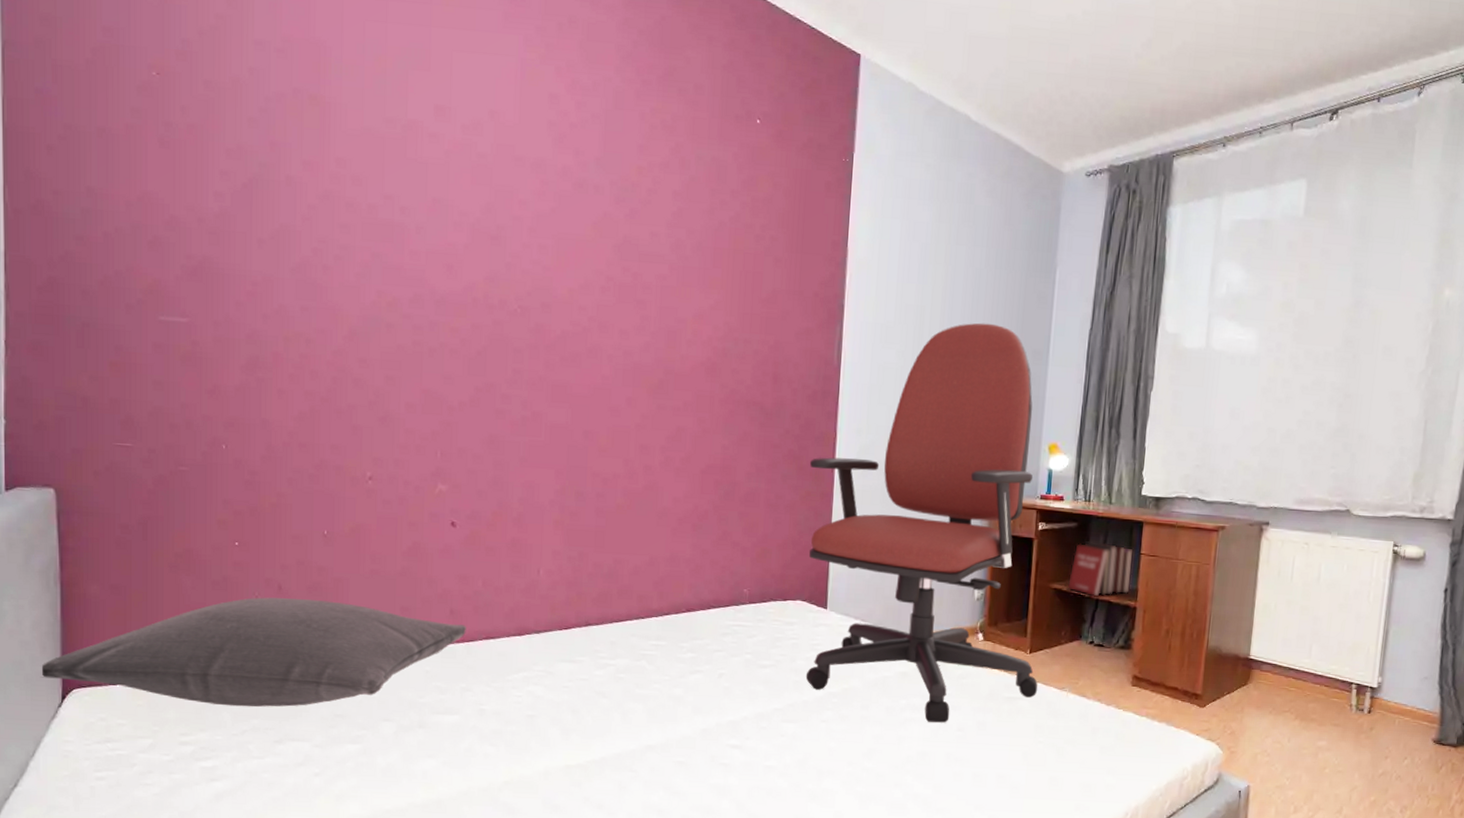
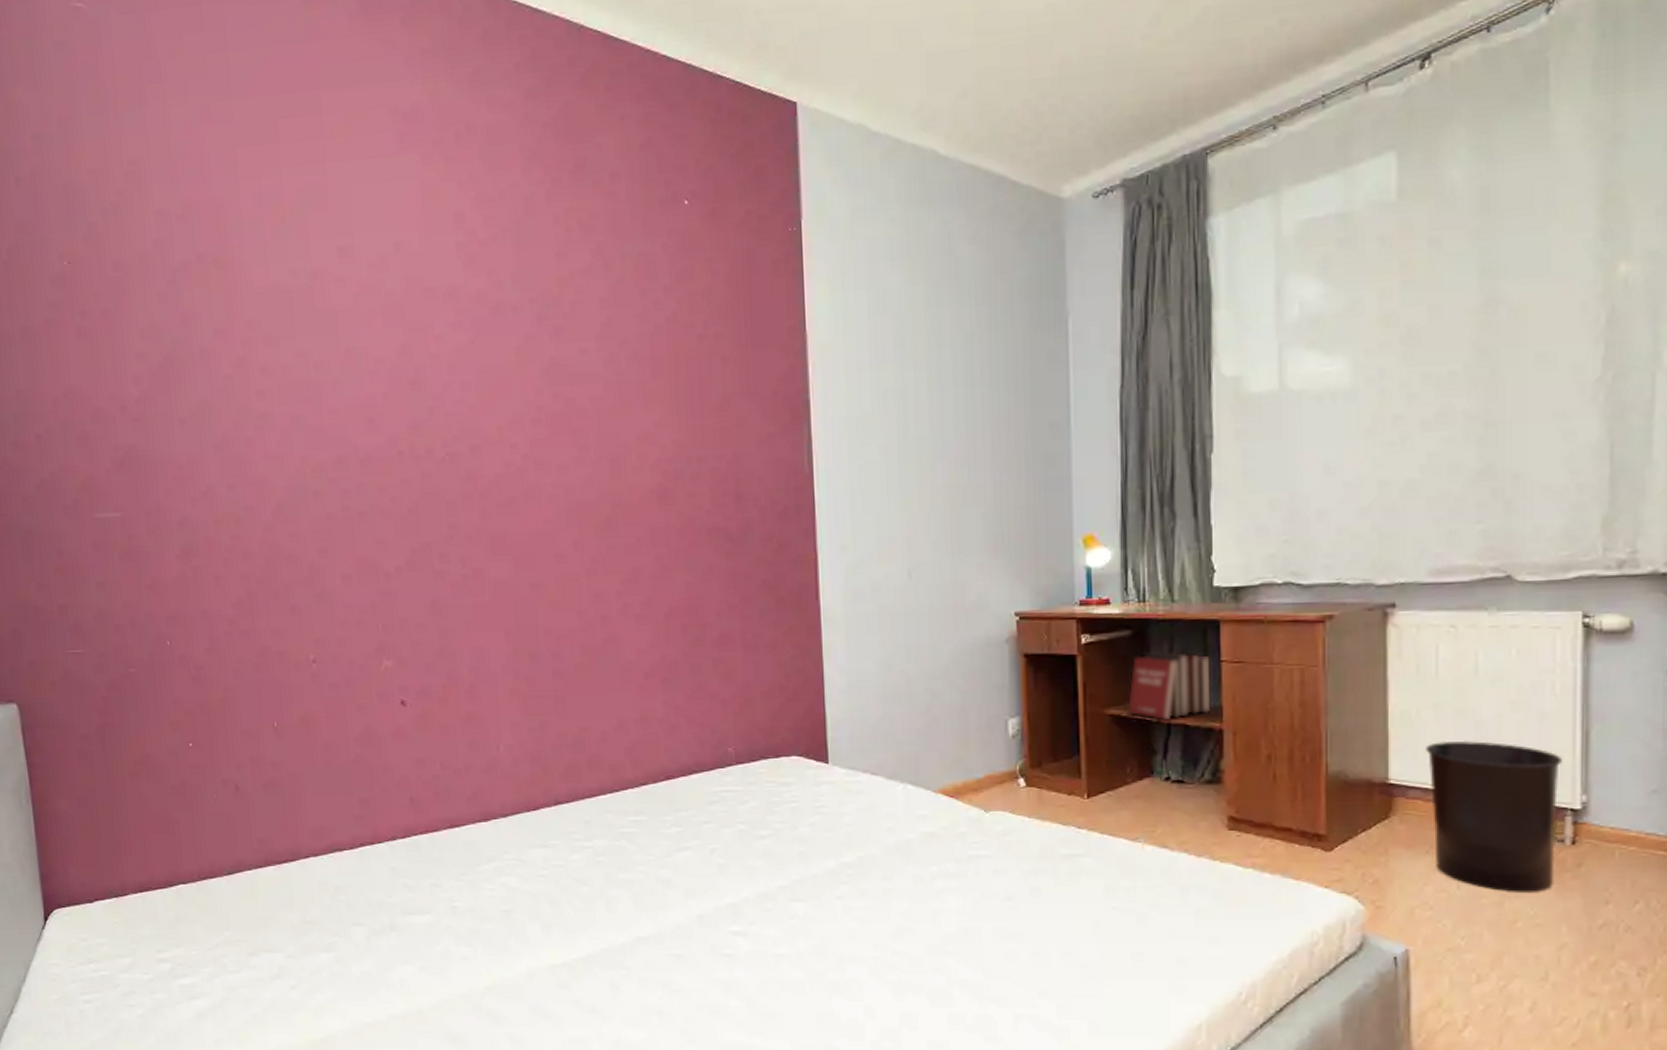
pillow: present [40,597,466,707] -> none [22,798,429,919]
office chair: present [805,322,1038,723] -> none [788,397,1104,891]
waste bin: none [1275,630,1369,747] -> present [1424,740,1562,892]

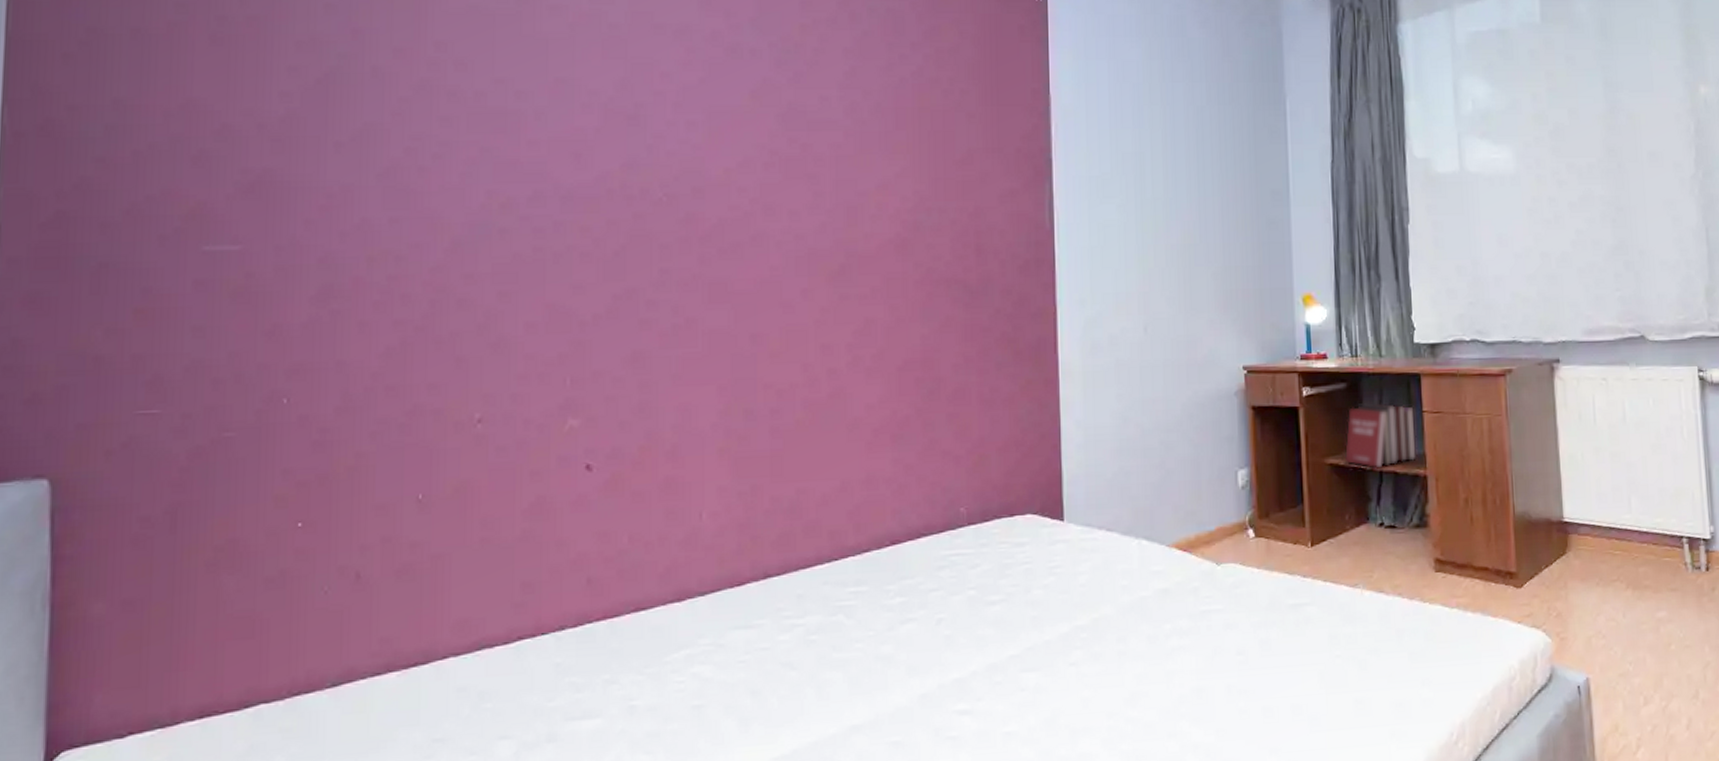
waste bin: present [1424,740,1562,892] -> none [1590,480,1696,617]

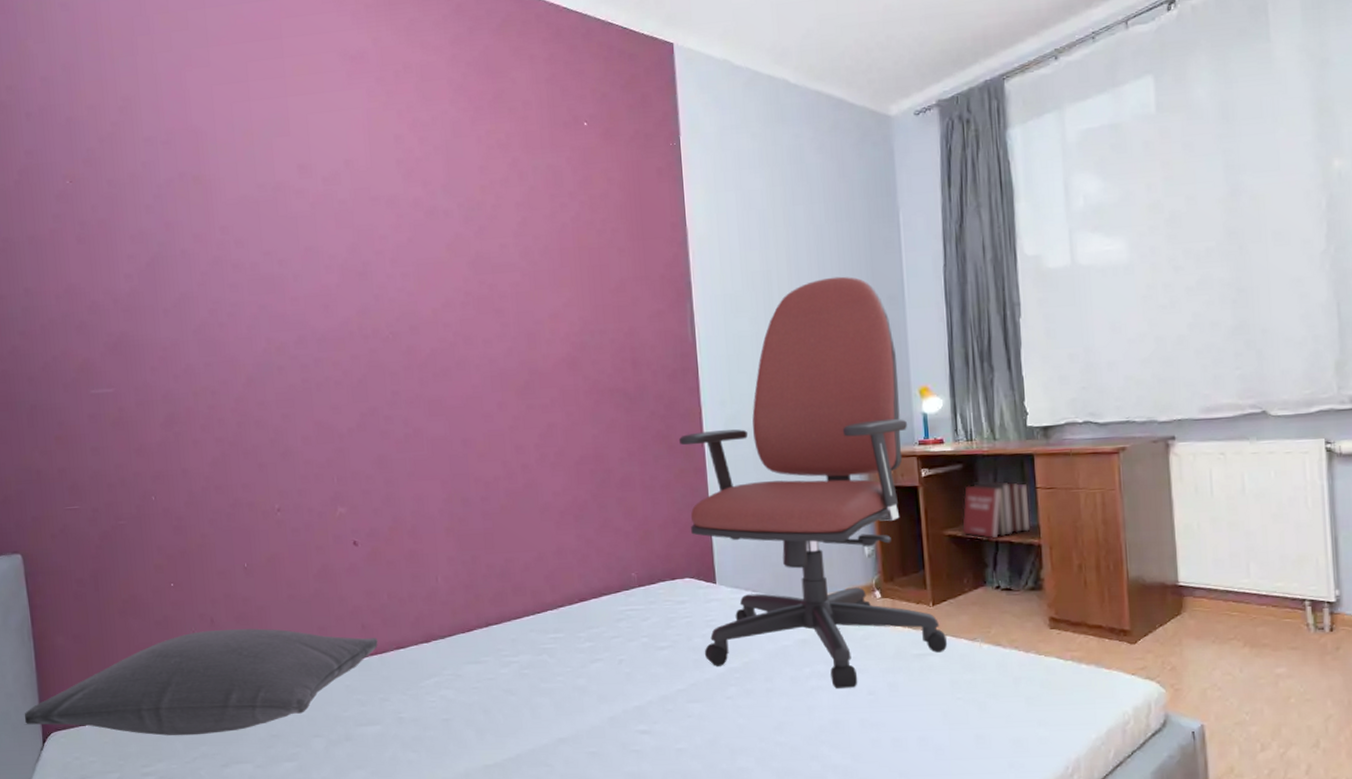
pillow: none [13,586,609,748] -> present [24,628,378,736]
office chair: none [1027,165,1327,648] -> present [678,276,948,688]

